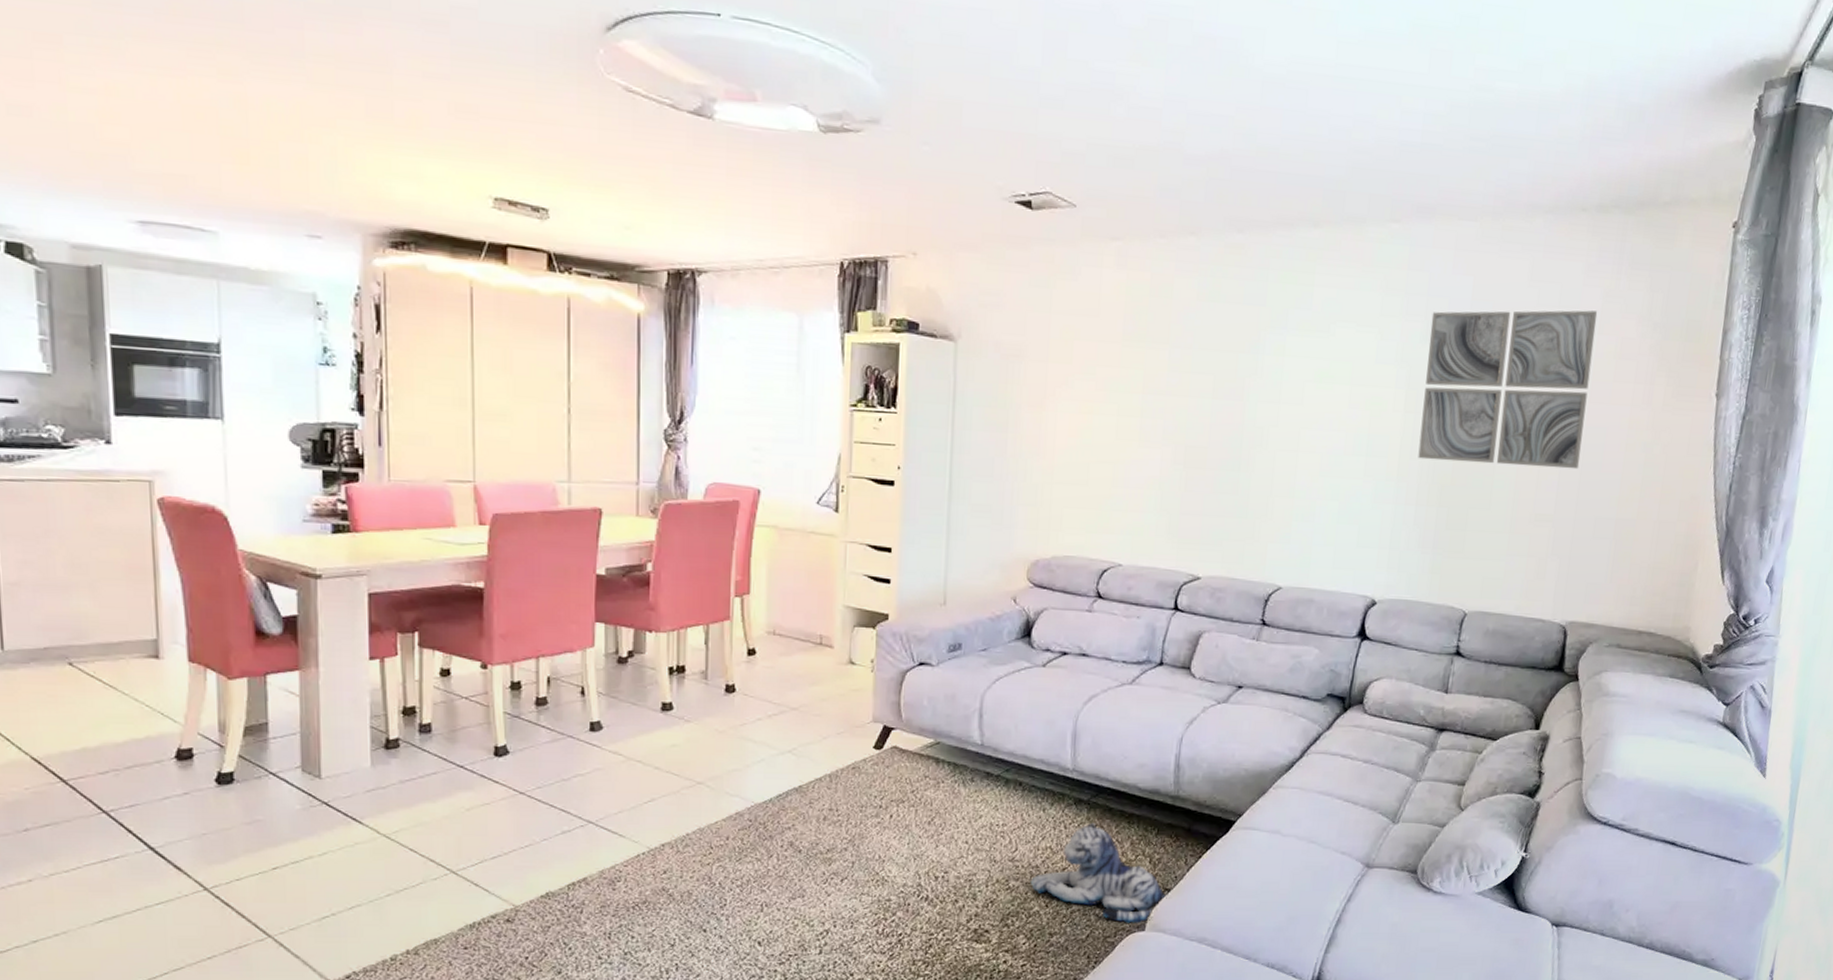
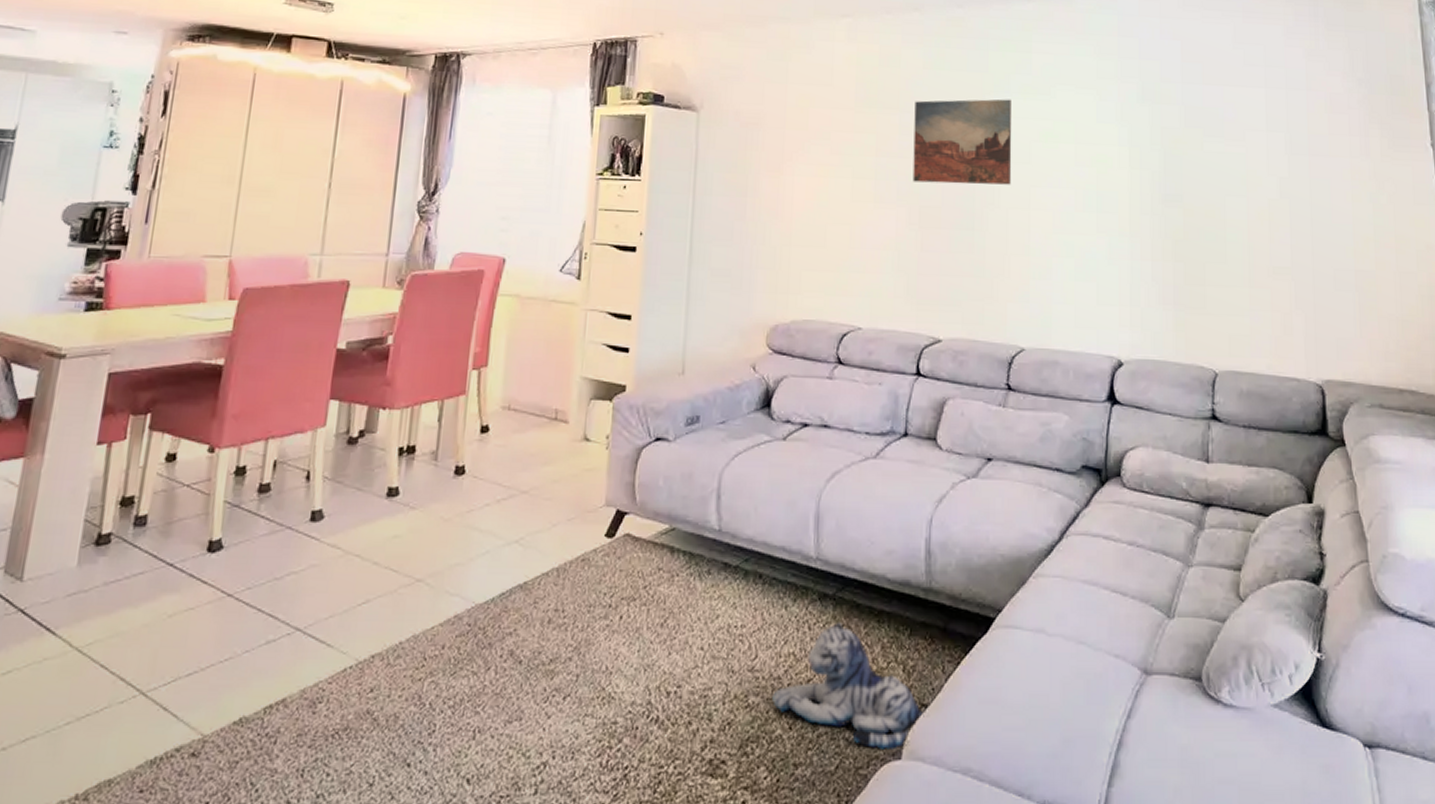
wall art: none [1179,335,1288,426] -> present [912,99,1012,185]
wall art: present [1418,310,1598,470] -> none [1146,68,1309,221]

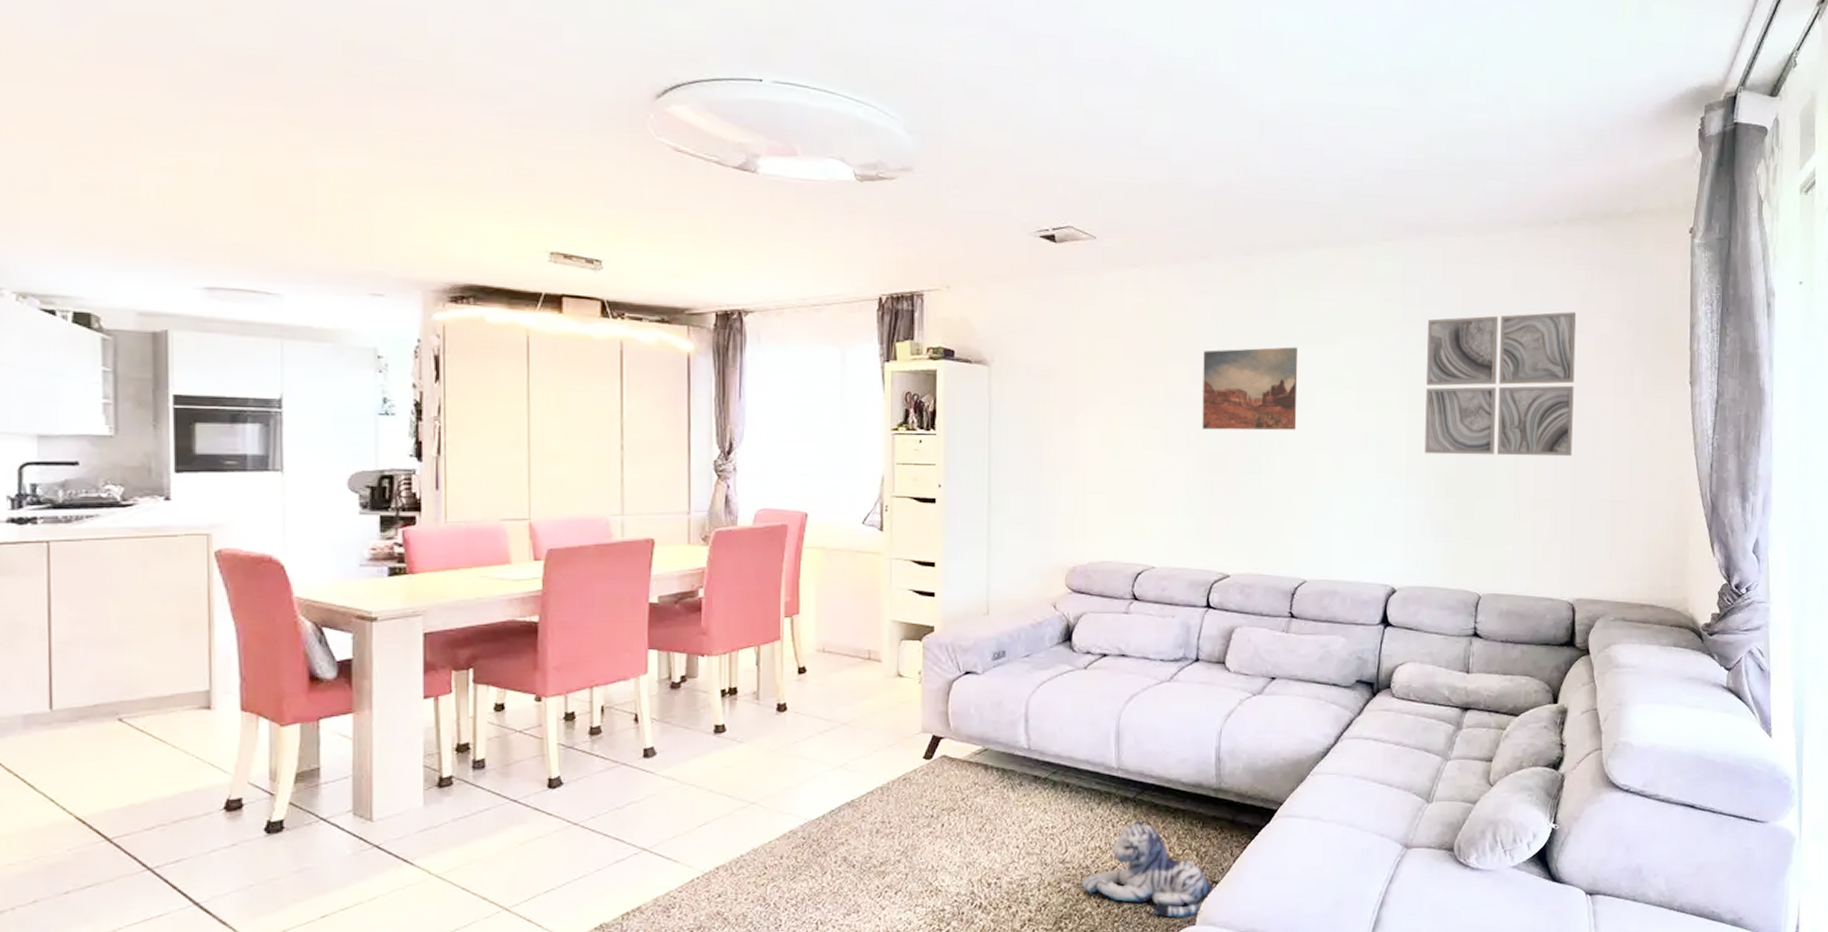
wall art: none [1146,68,1309,221] -> present [1424,312,1577,457]

